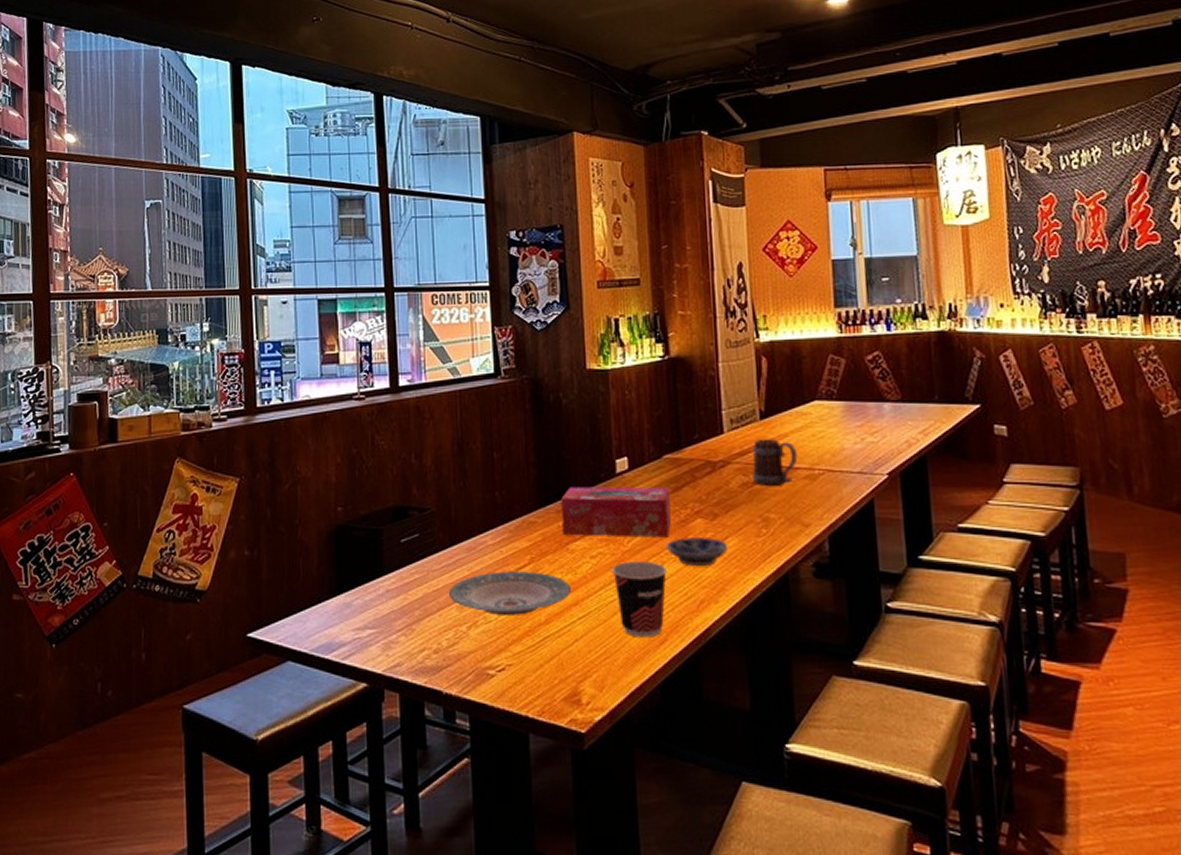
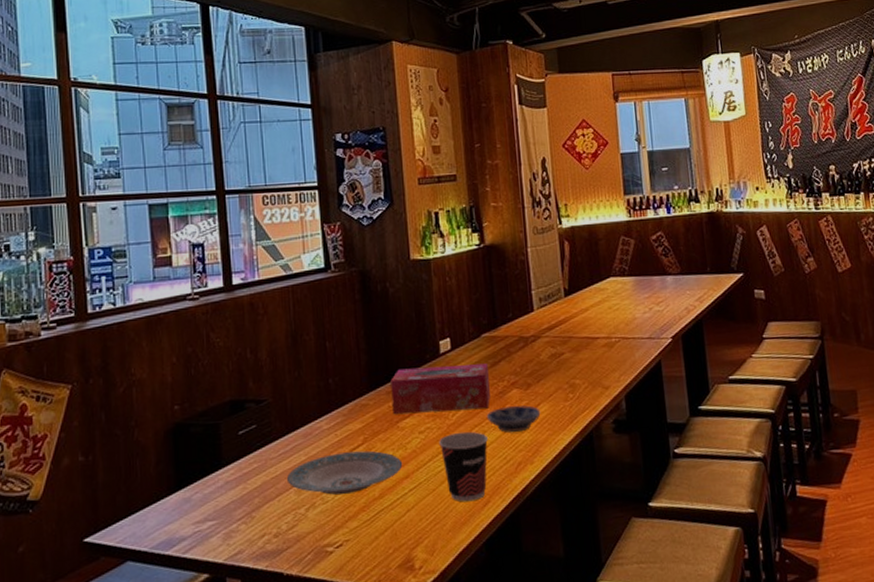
beer mug: present [752,439,798,487] -> none [559,313,597,356]

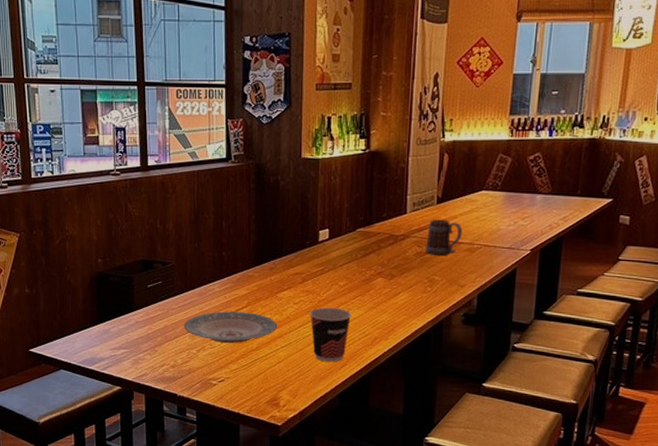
tissue box: present [390,363,490,414] -> none [273,250,359,291]
bowl: present [486,405,541,432] -> none [352,292,400,313]
beer mug: none [559,313,597,356] -> present [425,219,463,256]

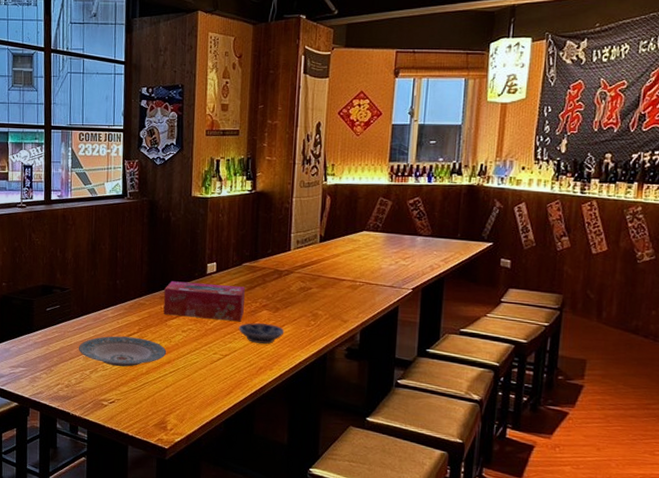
tissue box: none [273,250,359,291] -> present [163,281,245,322]
cup: present [310,307,351,362] -> none [197,336,237,390]
bowl: none [352,292,400,313] -> present [238,323,285,344]
beer mug: present [425,219,463,256] -> none [308,256,345,292]

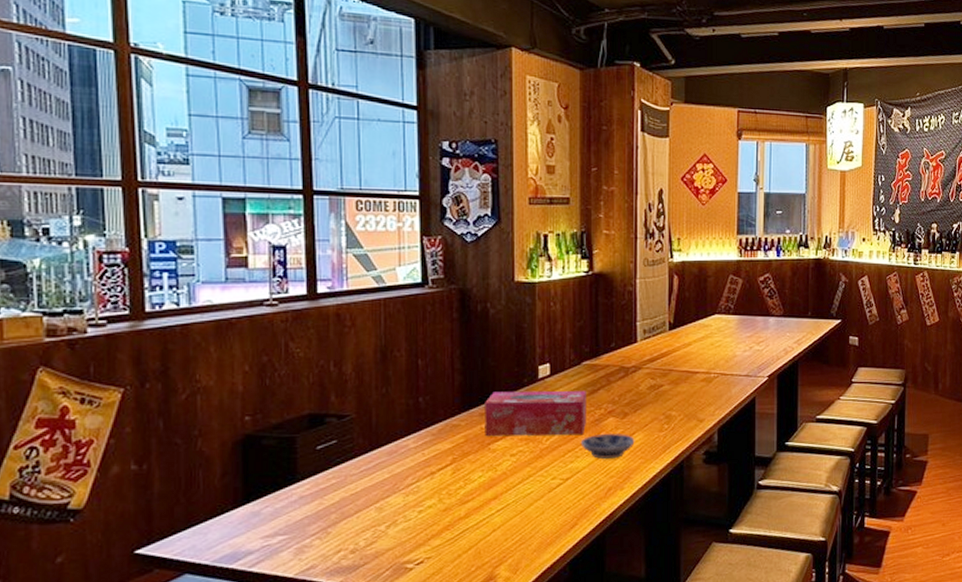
plate: present [78,336,167,367] -> none [367,471,492,513]

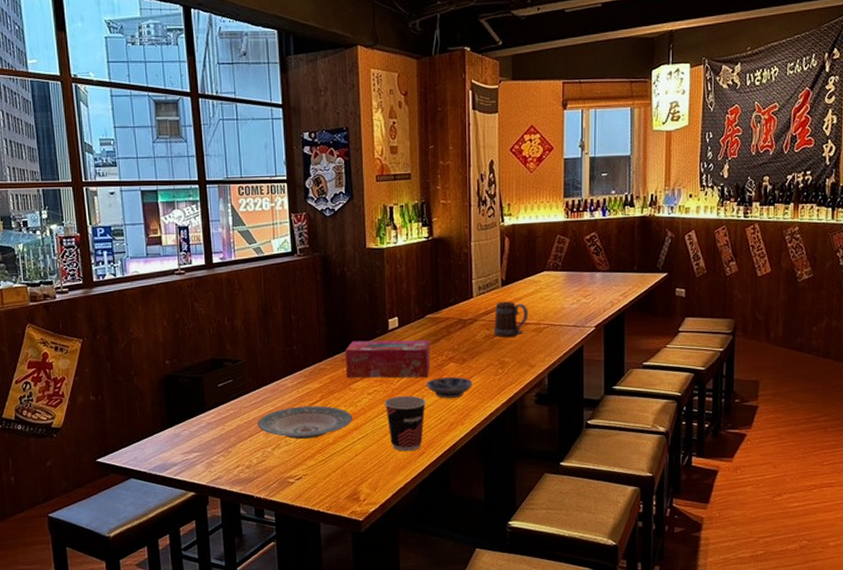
plate: none [367,471,492,513] -> present [257,406,353,439]
cup: none [531,456,580,524] -> present [384,395,426,452]
beer mug: none [659,347,698,389] -> present [493,301,529,338]

